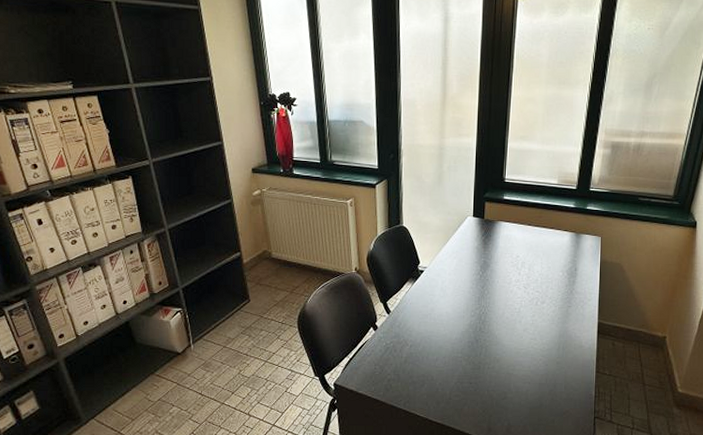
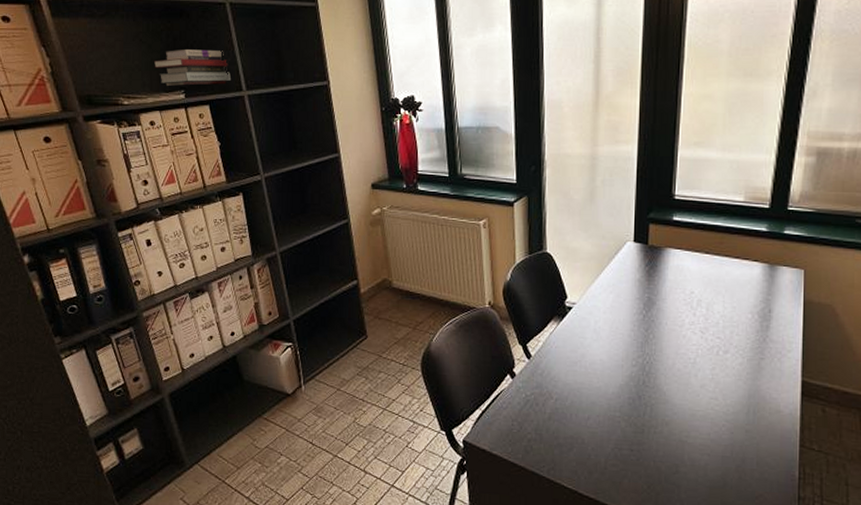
books: none [40,43,119,78] -> present [153,49,232,86]

